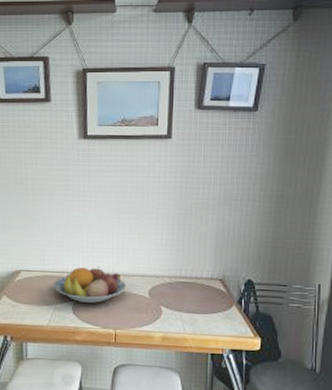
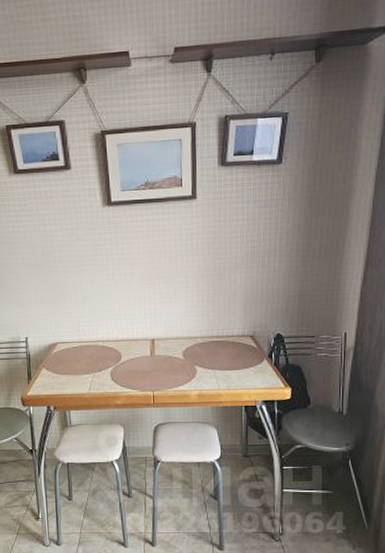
fruit bowl: present [54,266,127,304] -> none [91,332,161,370]

